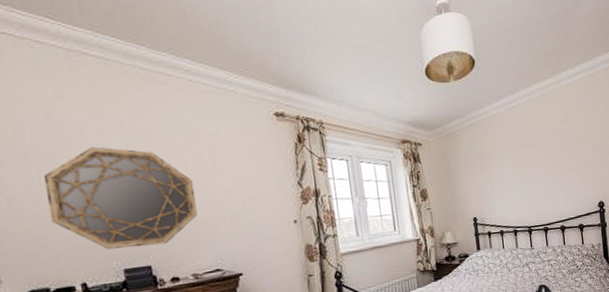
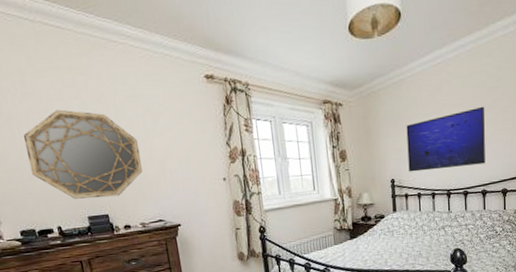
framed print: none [485,147,562,210] -> present [406,106,485,172]

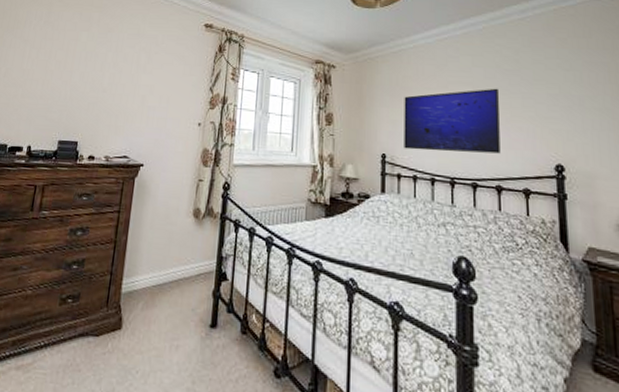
home mirror: present [23,109,143,199] -> none [25,38,128,125]

